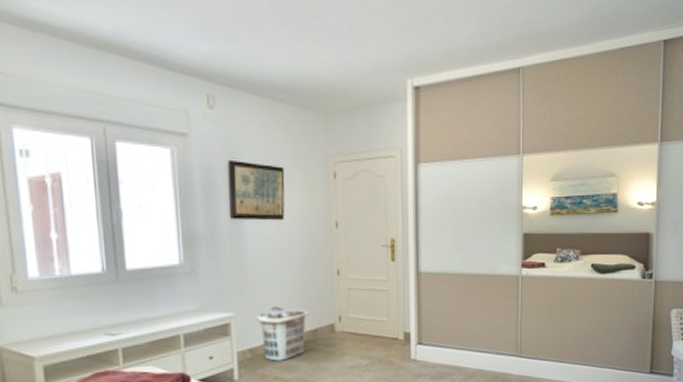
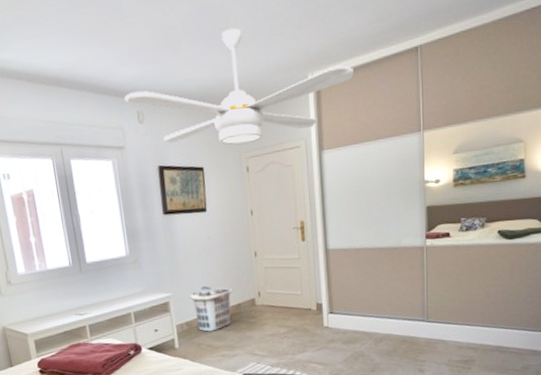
ceiling fan: none [192,18,455,147] -> present [124,28,354,145]

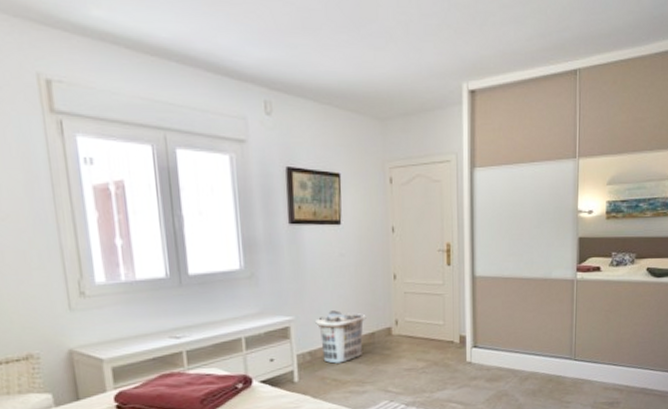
ceiling fan: present [124,28,354,145] -> none [249,22,511,152]

